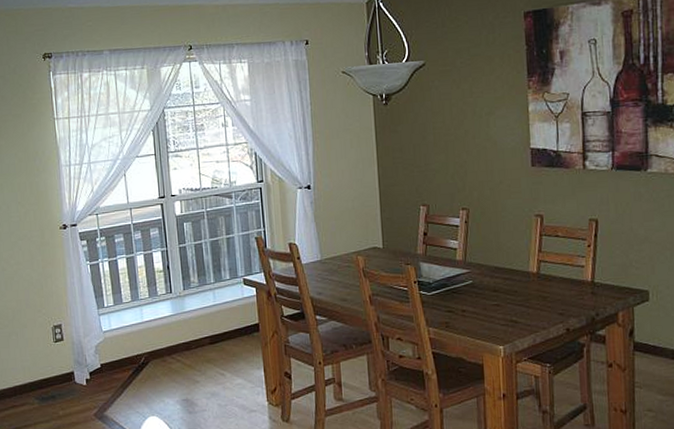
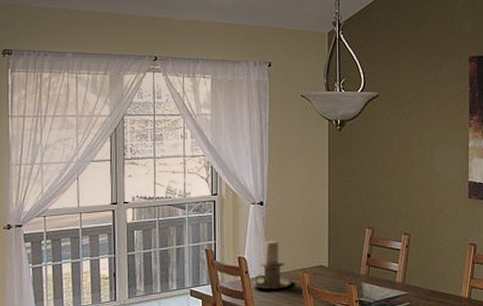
candle holder: none [303,224,348,275] -> present [251,240,294,290]

